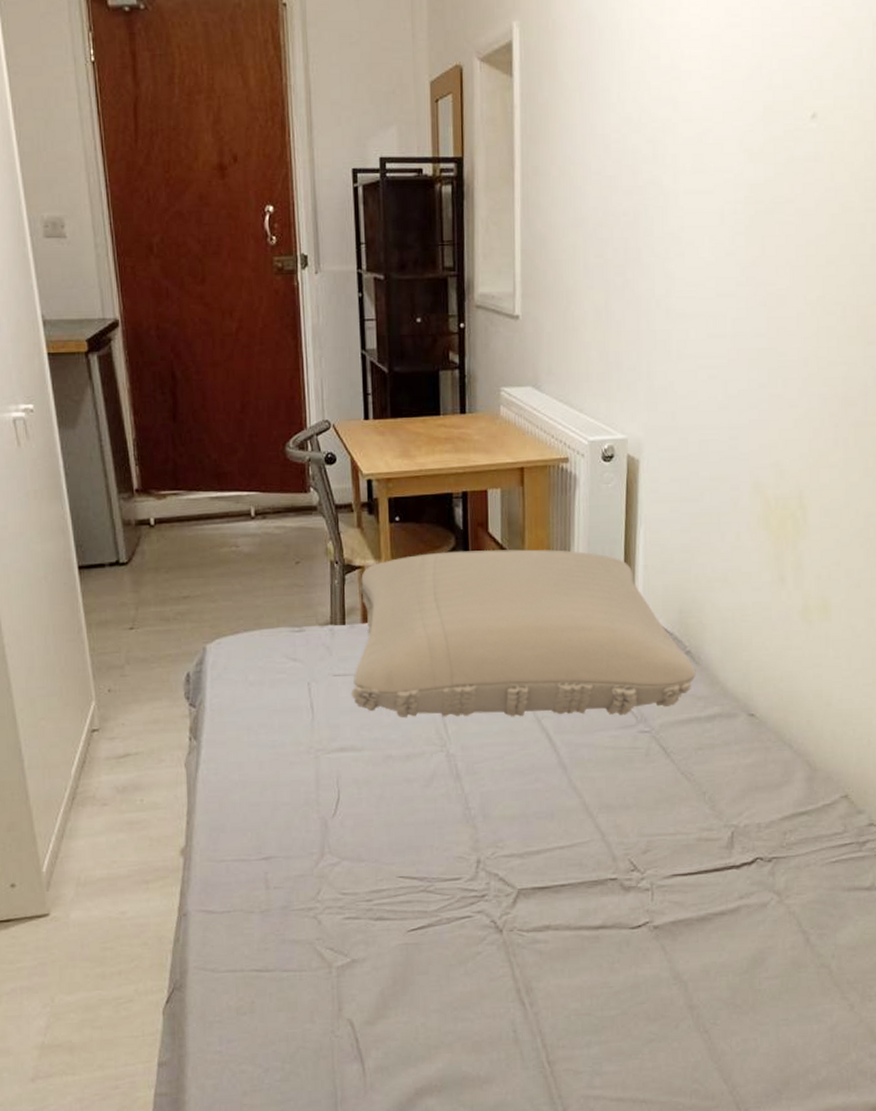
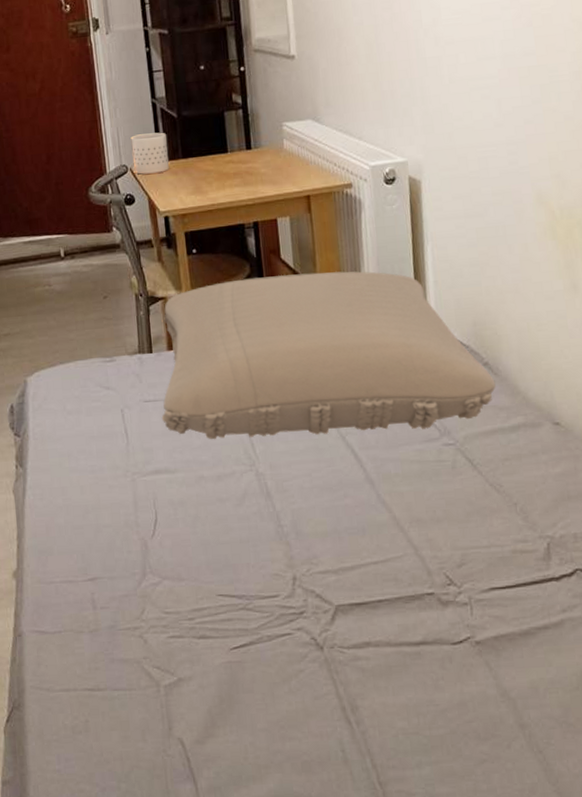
mug: none [336,387,377,432] -> present [131,132,170,175]

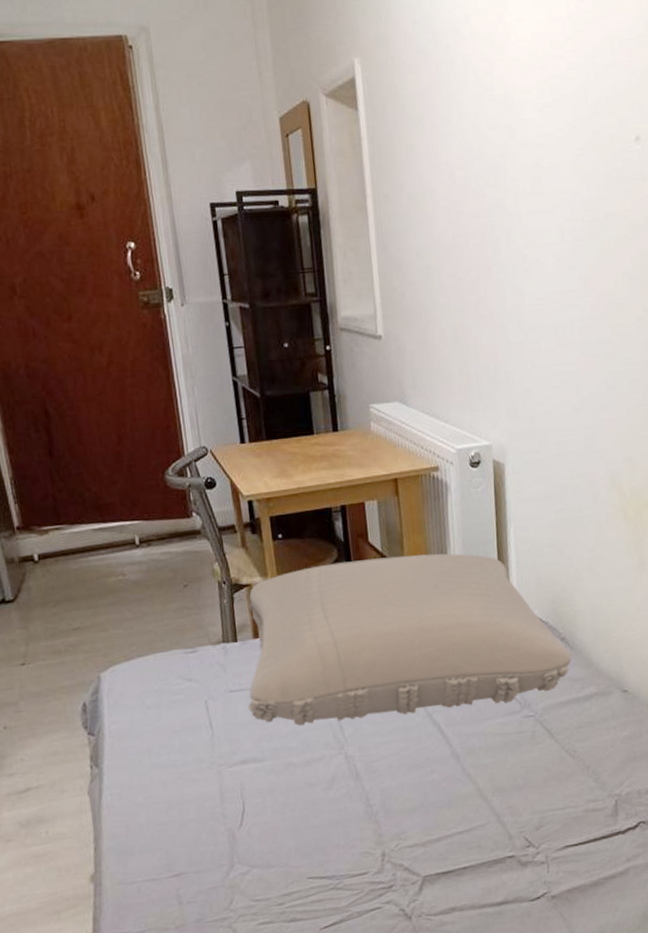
mug: present [131,132,170,175] -> none [210,412,253,457]

